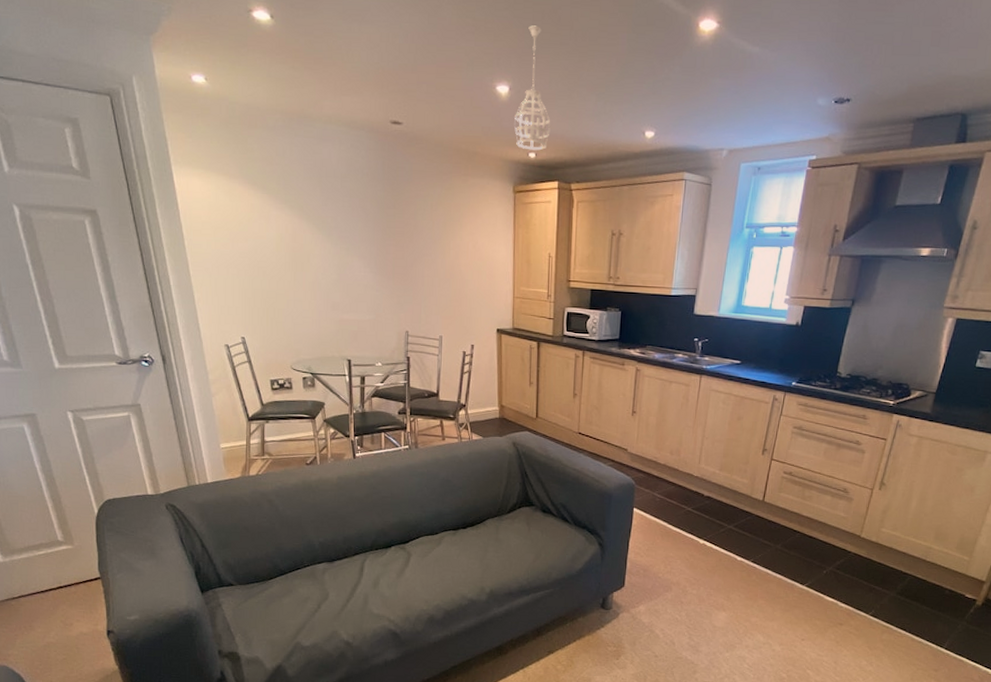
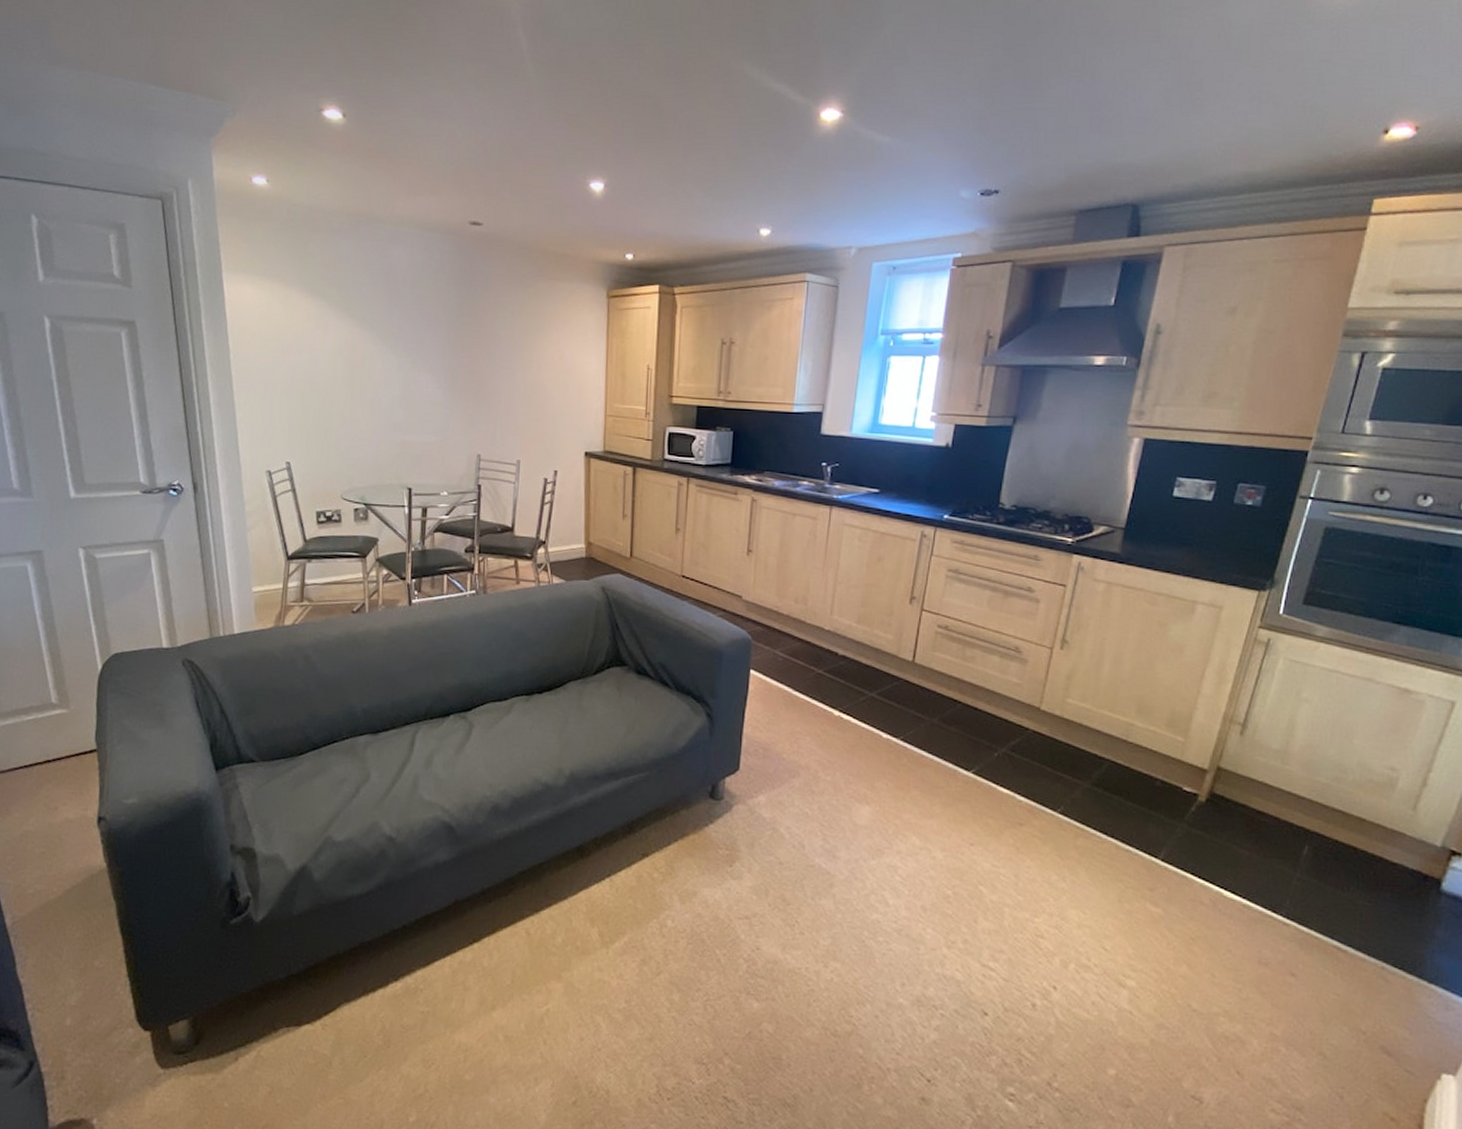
pendant light: present [514,25,551,151] -> none [609,119,651,252]

